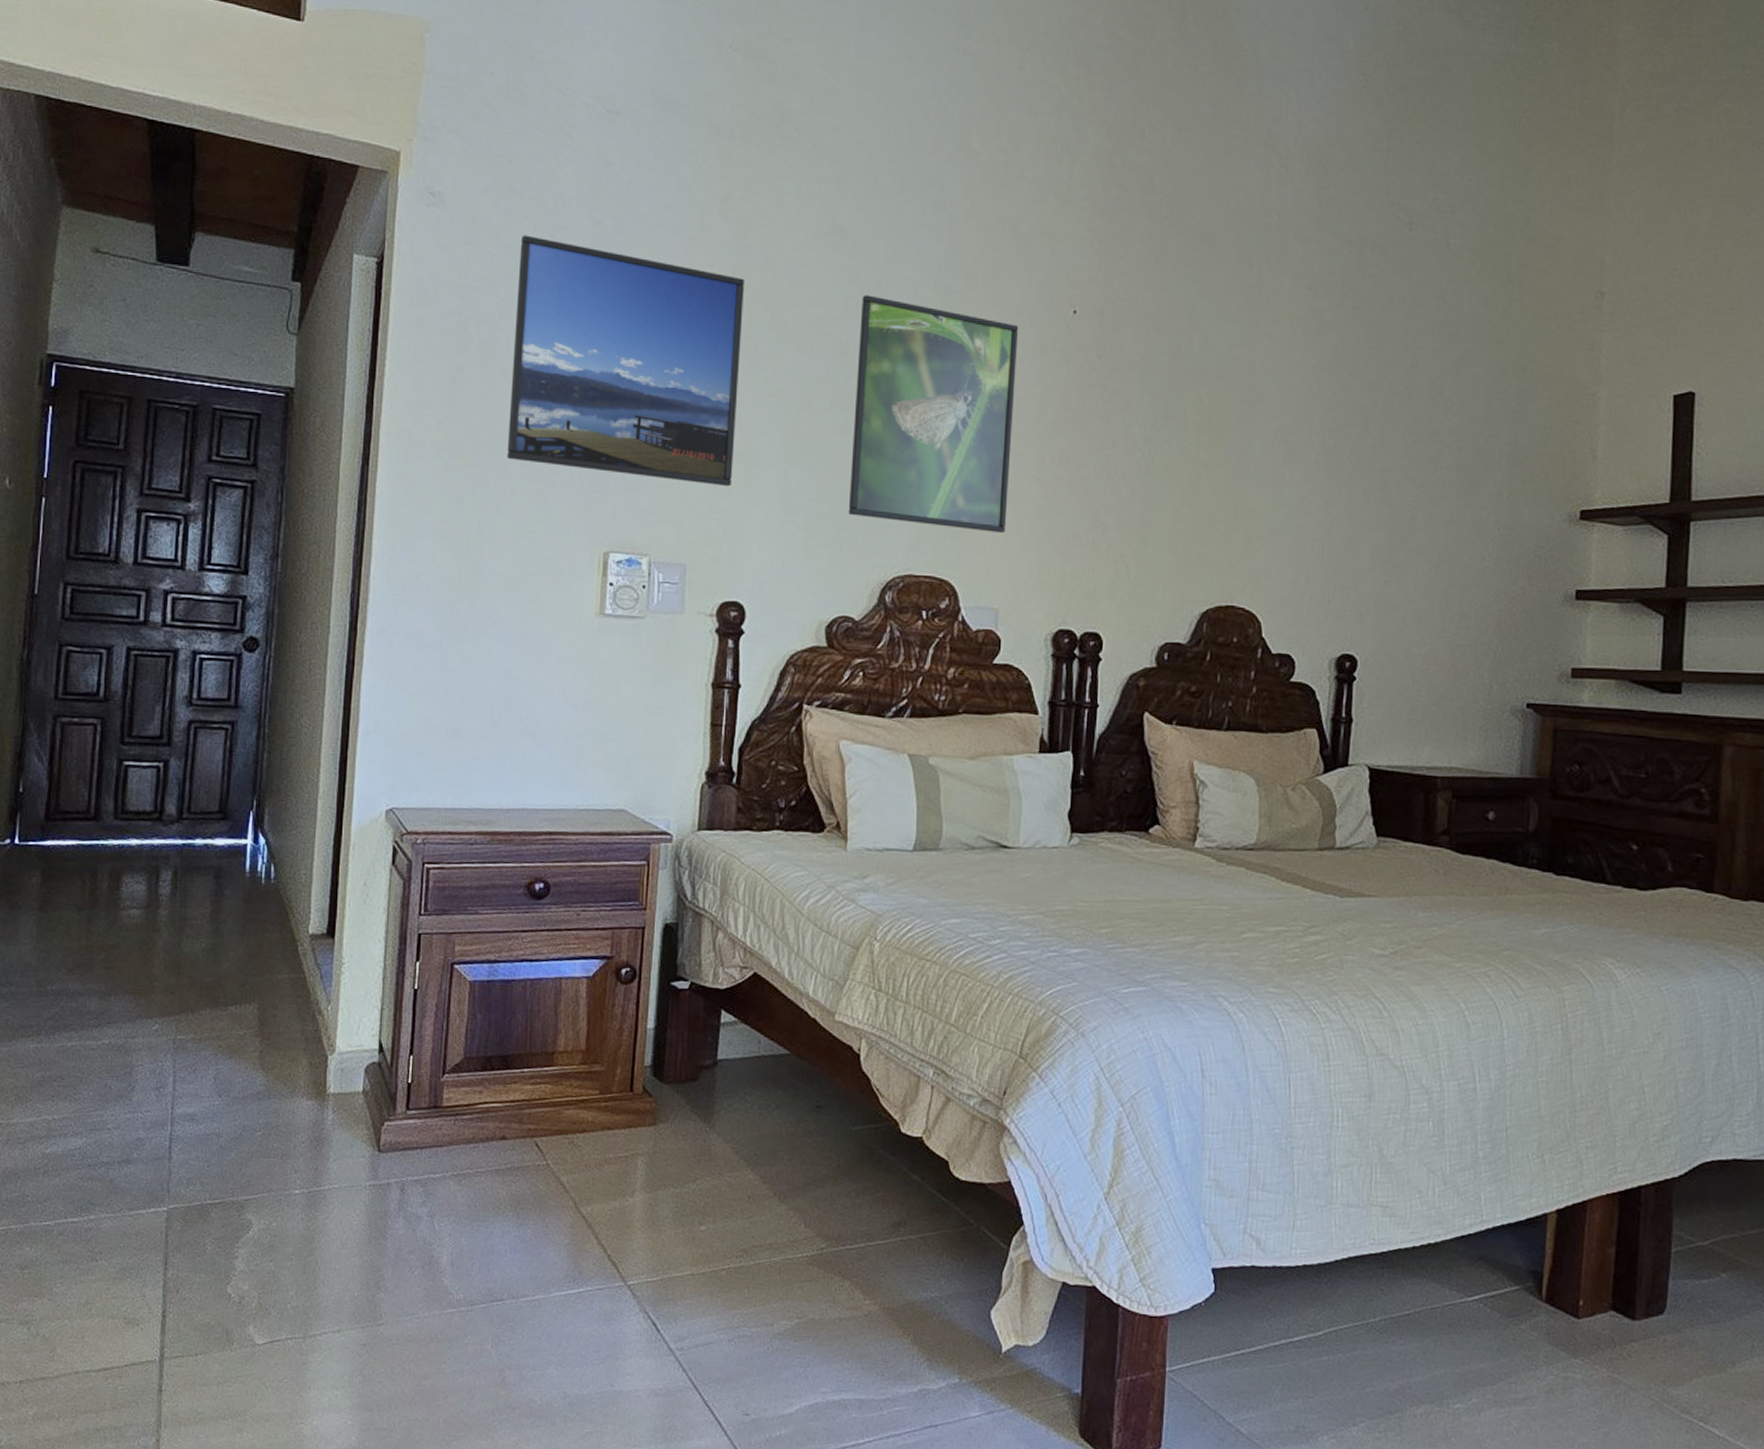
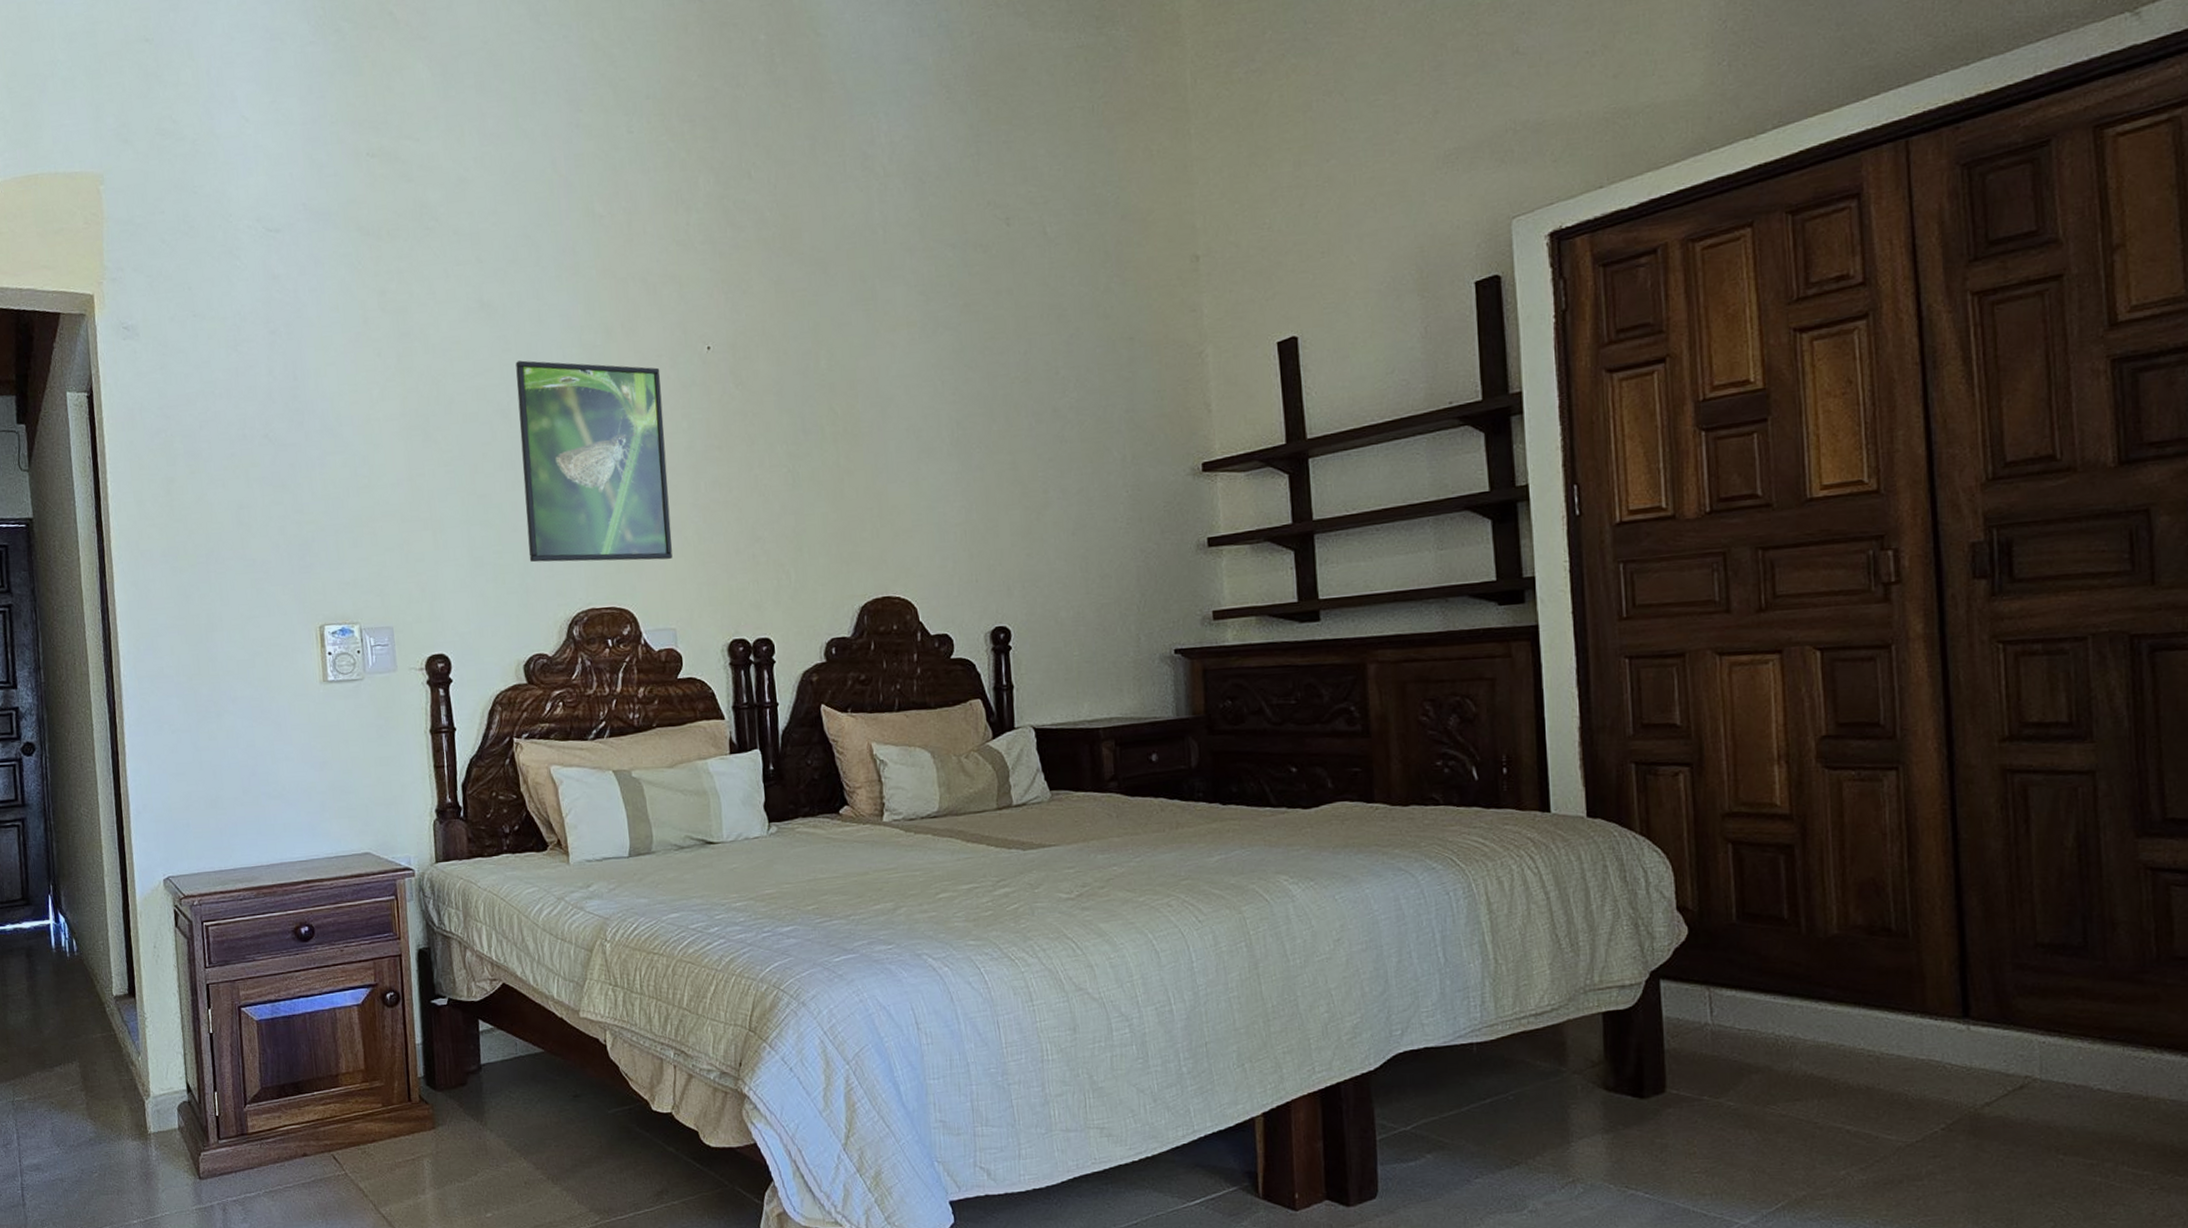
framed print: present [507,235,745,487] -> none [209,352,423,555]

